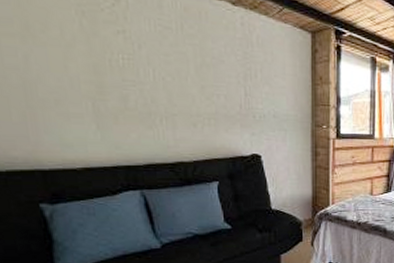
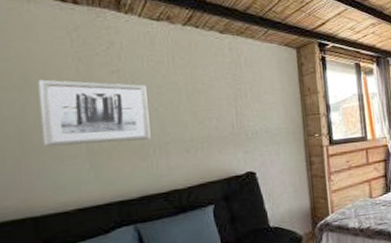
wall art: none [40,30,158,108] -> present [38,79,151,147]

